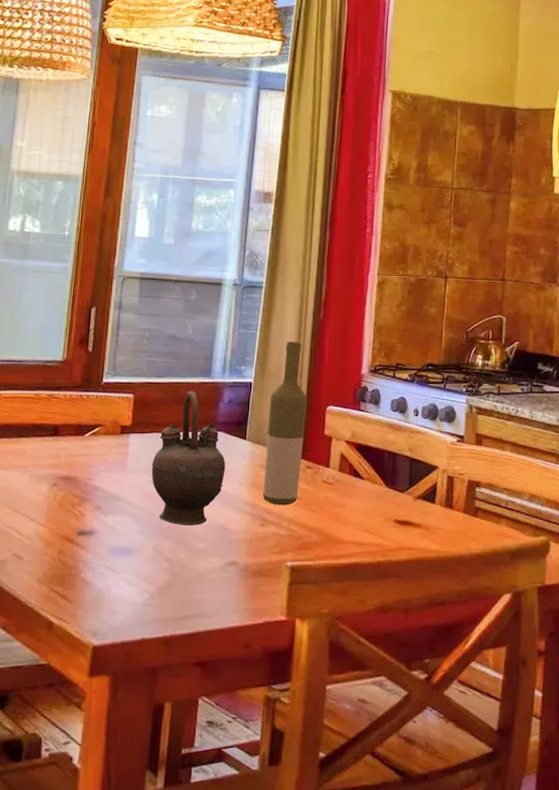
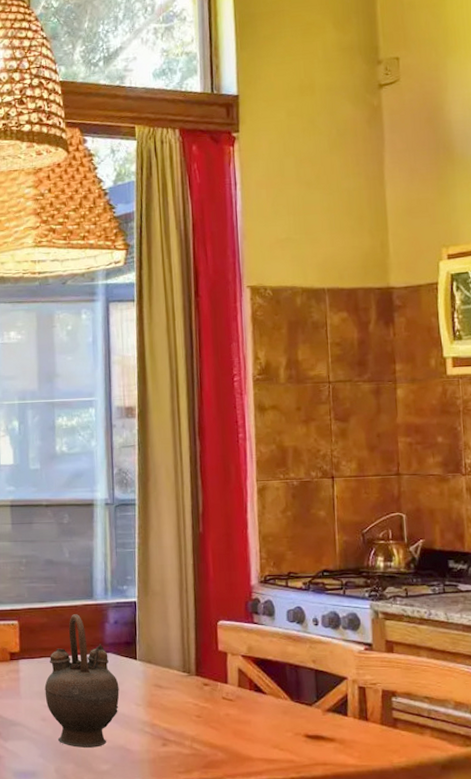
bottle: present [263,341,308,506] -> none [156,557,198,724]

